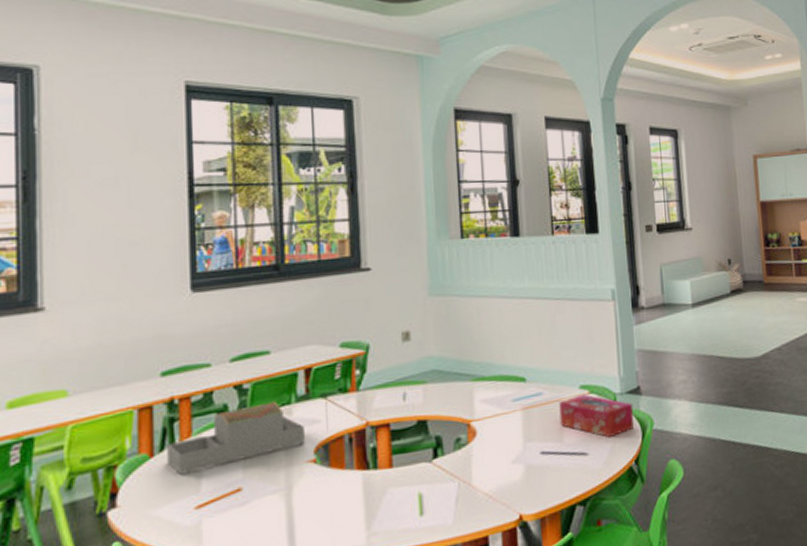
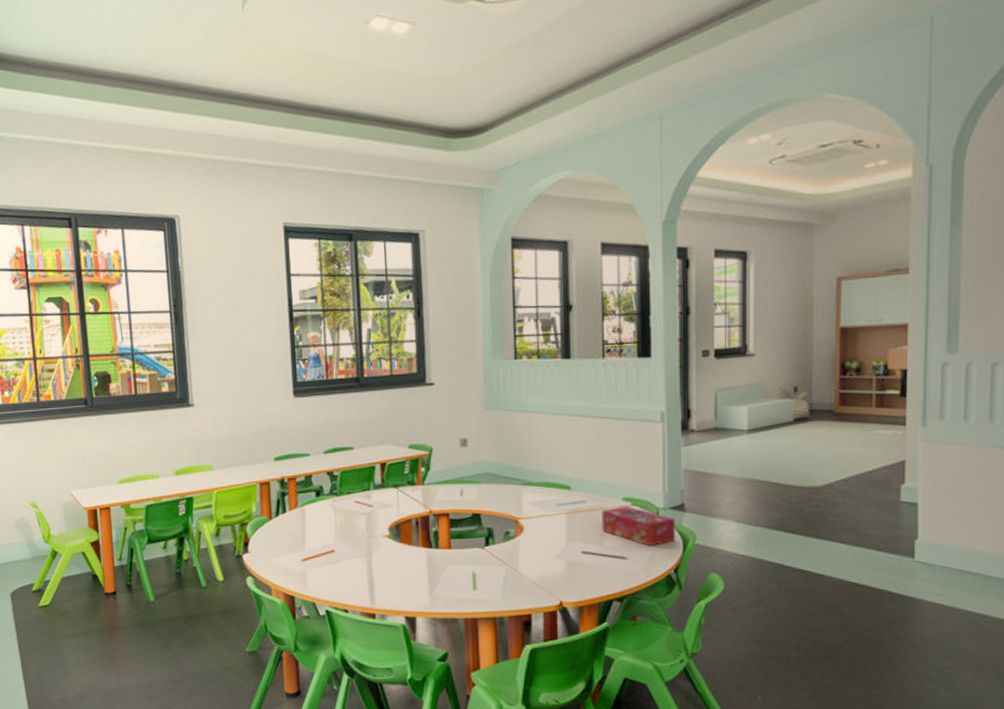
architectural model: present [167,401,305,475] -> none [281,487,381,535]

